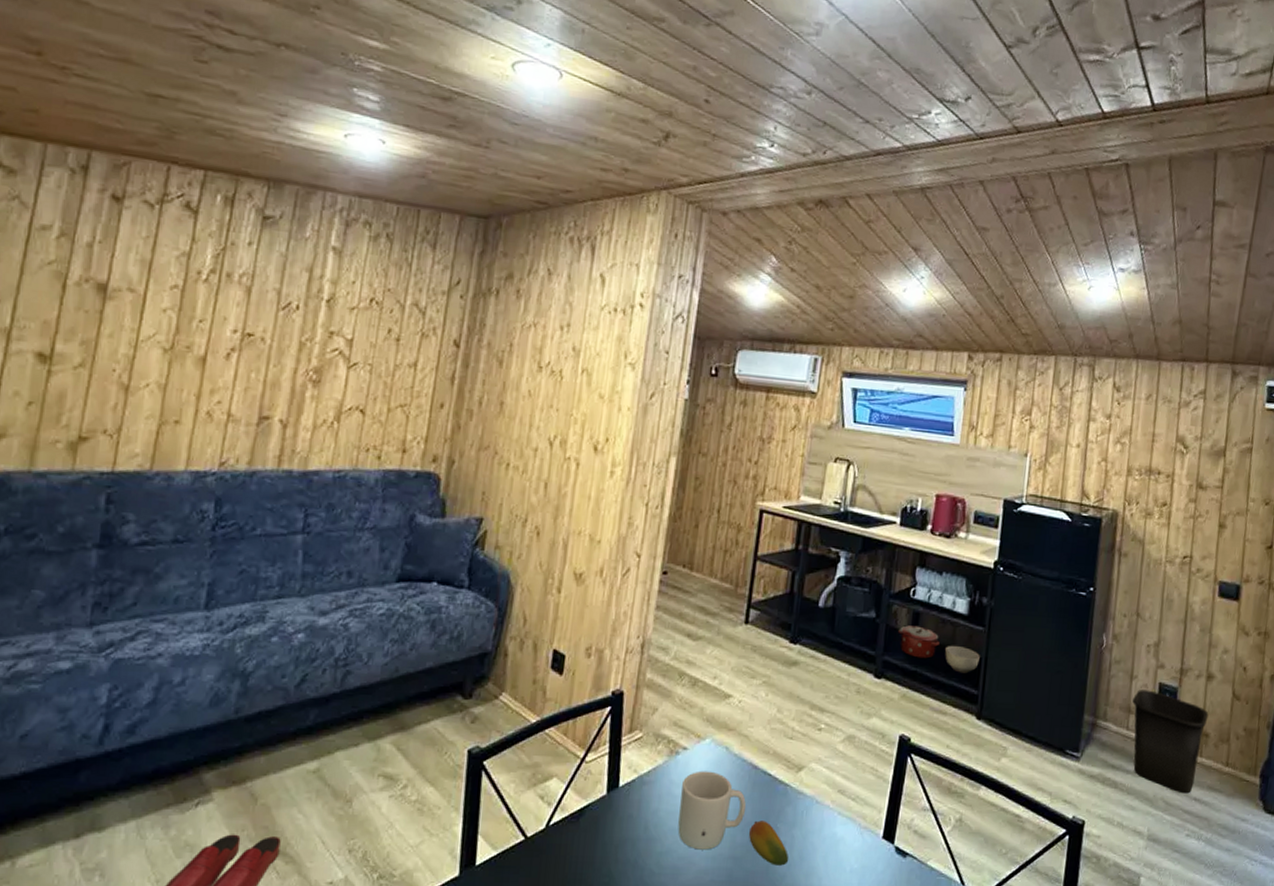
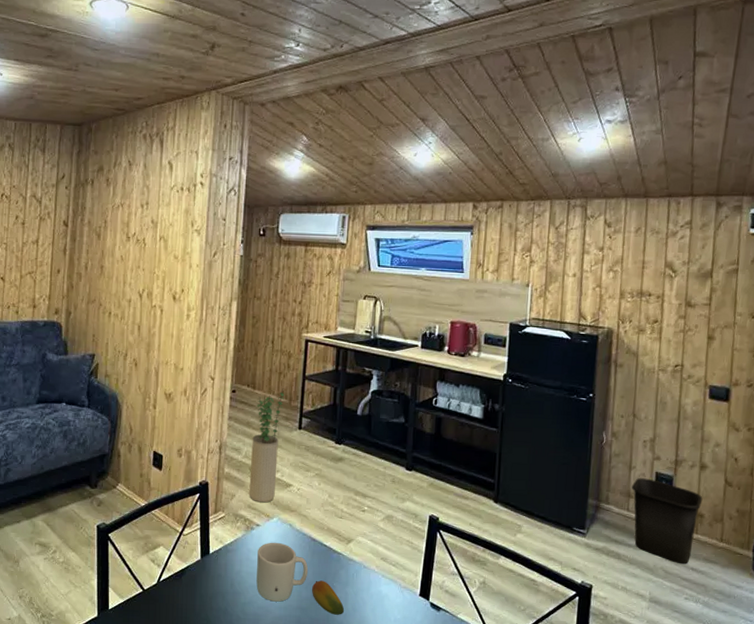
vase: none [676,570,730,719] -> present [249,388,284,503]
casserole: present [898,625,940,659] -> none [424,428,460,455]
bowl: present [944,645,980,673] -> none [464,443,495,466]

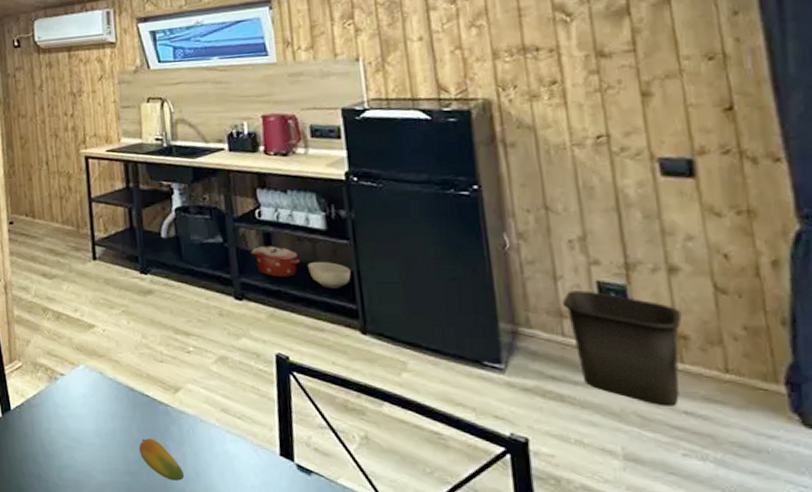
vase: present [249,388,284,503] -> none [39,214,77,348]
mug: present [256,542,309,602] -> none [66,394,132,465]
casserole: none [424,428,460,455] -> present [251,246,300,277]
bowl: none [464,443,495,466] -> present [307,261,351,289]

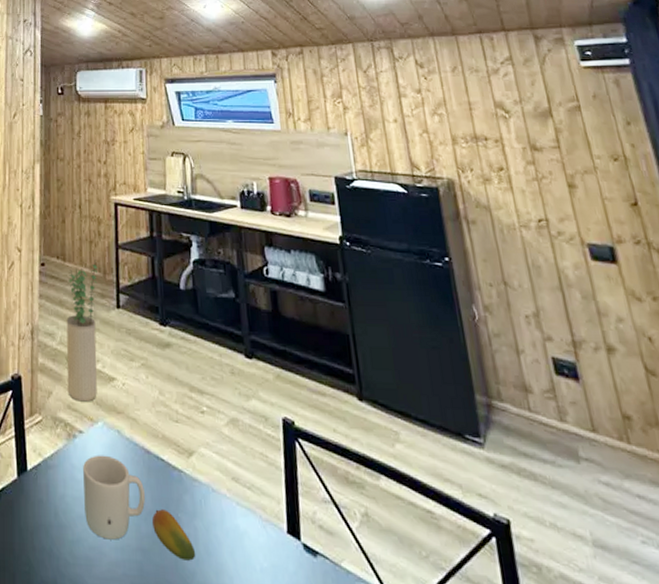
vase: none [39,214,77,348] -> present [66,259,98,402]
mug: none [66,394,132,465] -> present [83,455,146,540]
casserole: present [251,246,300,277] -> none [259,304,303,337]
bowl: present [307,261,351,289] -> none [309,322,347,351]
waste bin: present [563,290,682,407] -> none [526,365,631,489]

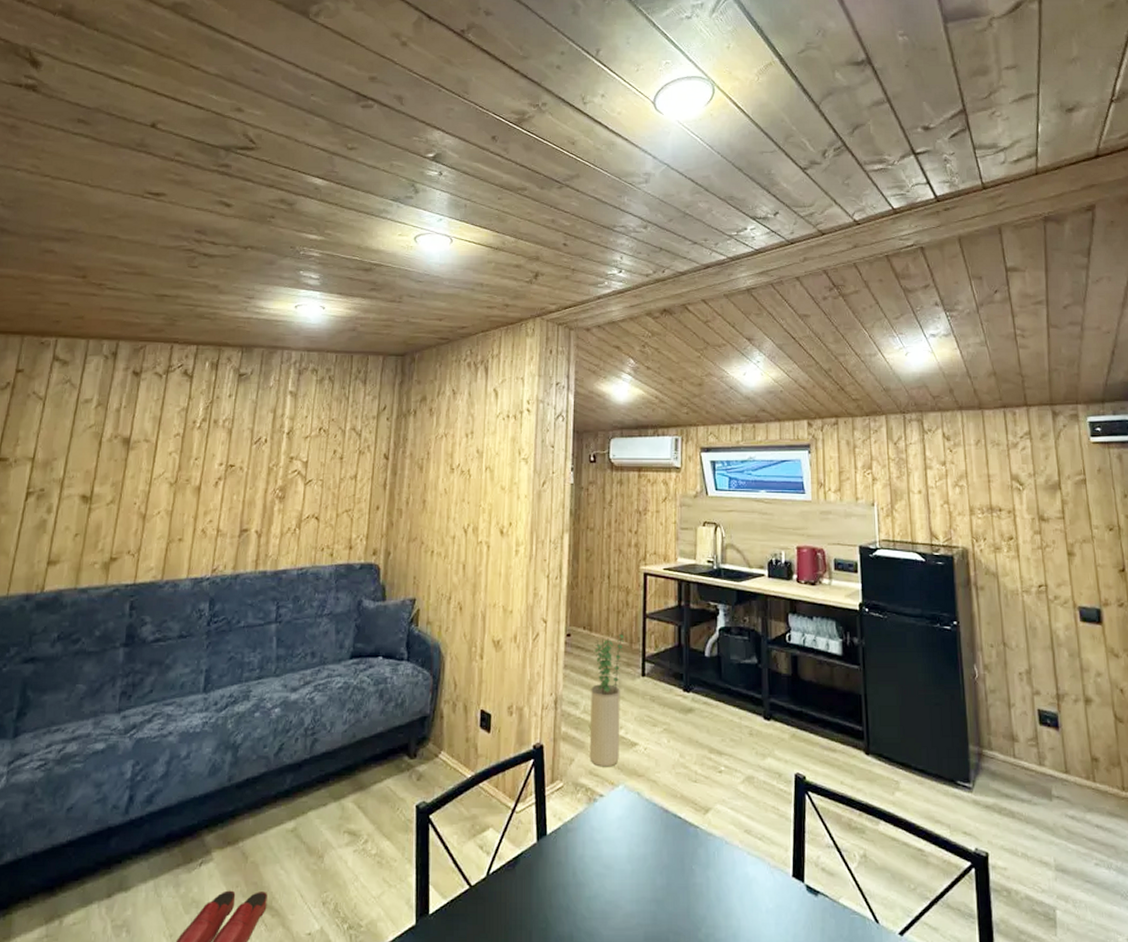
mug: present [83,455,146,540] -> none [602,816,662,894]
fruit: present [151,509,196,561] -> none [667,863,707,907]

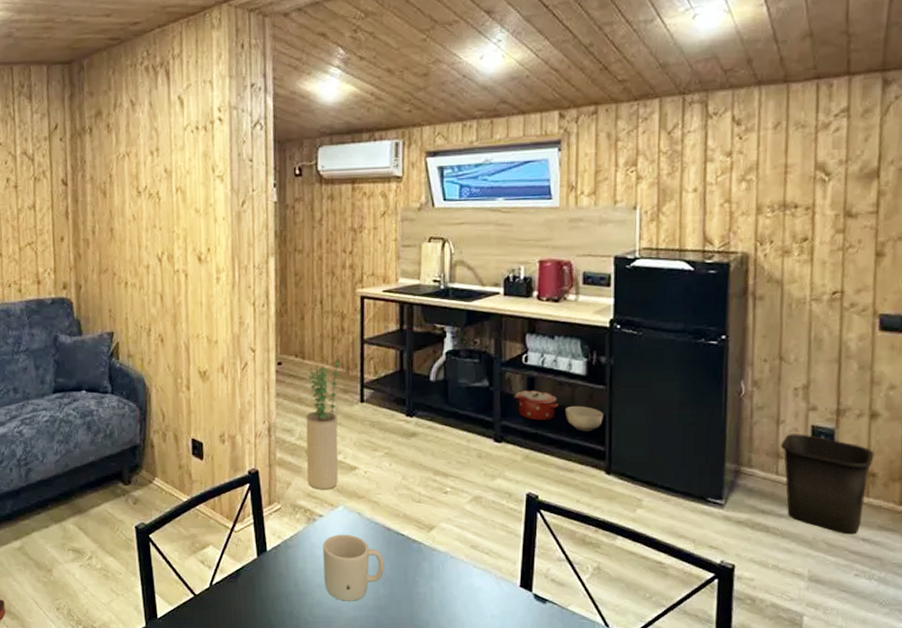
mug: none [602,816,662,894] -> present [323,534,385,601]
casserole: none [780,668,820,699] -> present [514,390,559,421]
bowl: none [825,684,860,711] -> present [564,405,603,432]
waste bin: none [1014,717,1094,821] -> present [781,434,875,535]

